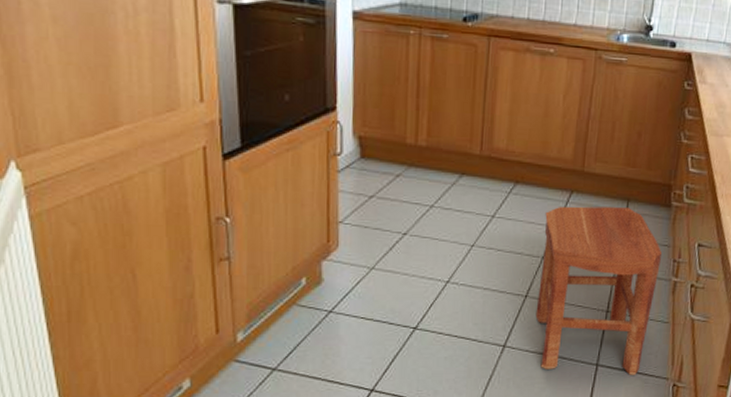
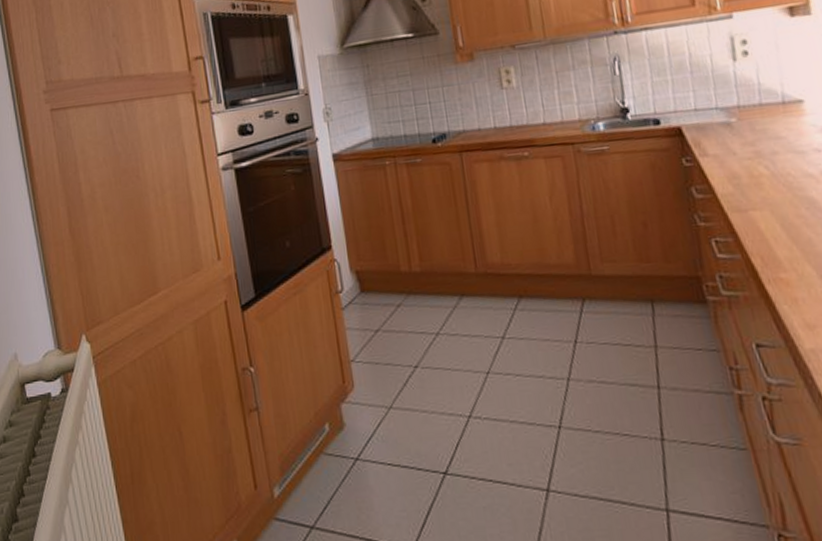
stool: present [535,206,663,375] -> none [559,310,725,523]

